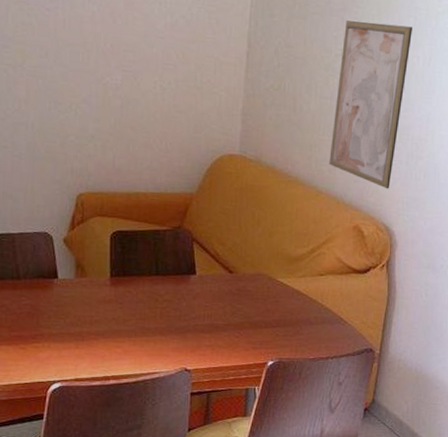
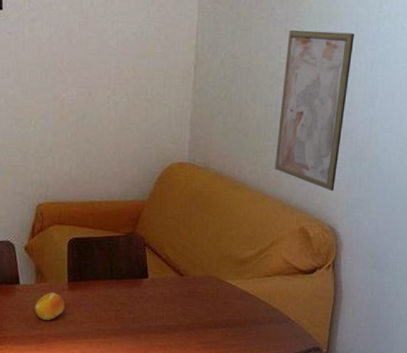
fruit: none [74,287,107,317] -> present [35,292,65,320]

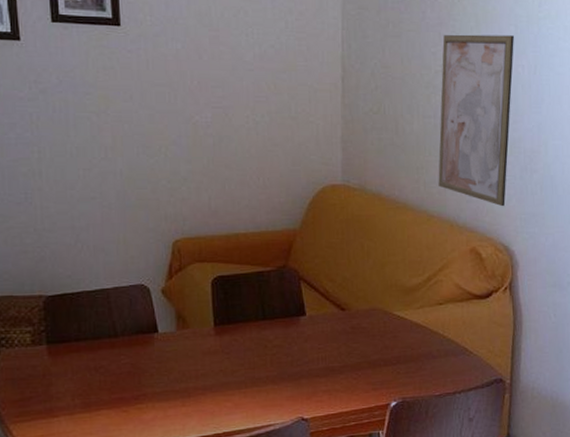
fruit: present [35,292,65,320] -> none [177,339,212,371]

